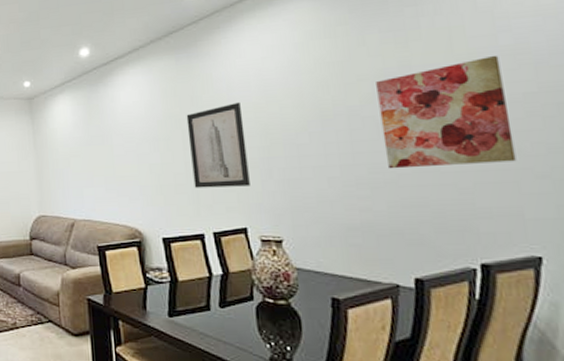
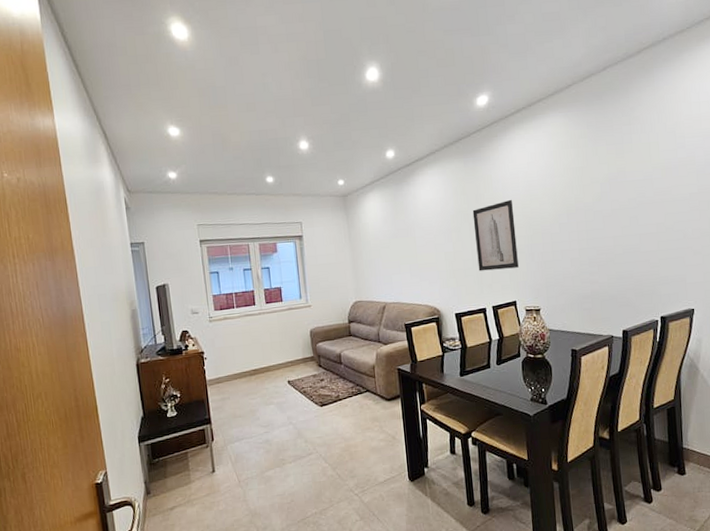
wall art: present [376,55,517,169] -> none [603,165,684,251]

